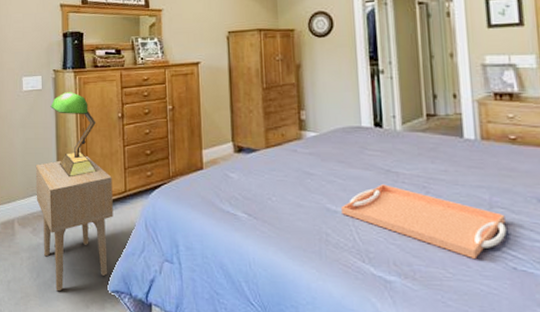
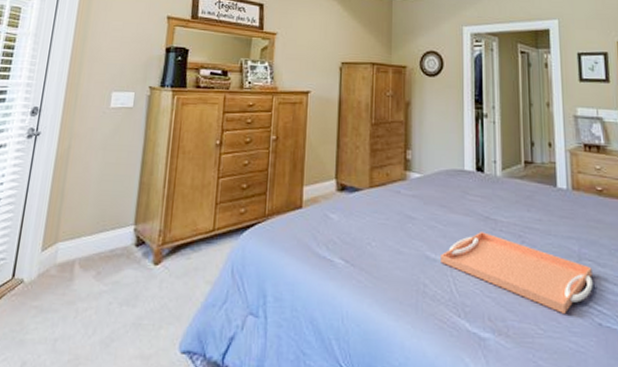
side table: present [35,156,113,291] -> none [106,187,200,351]
table lamp: present [50,92,97,178] -> none [140,113,190,211]

